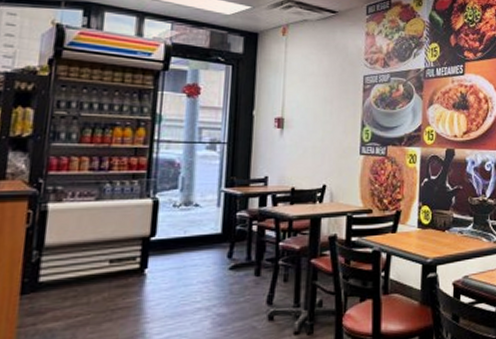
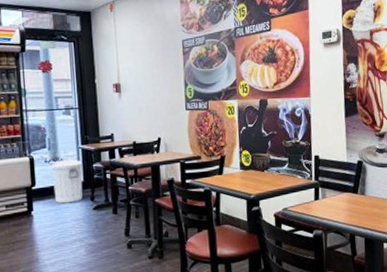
trash can: none [180,203,222,260] -> present [51,158,83,204]

